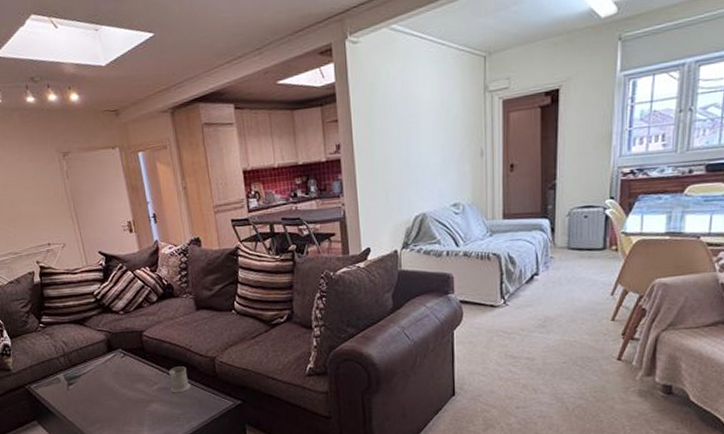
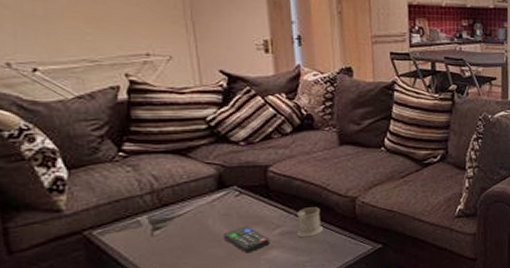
remote control: none [116,382,151,406] -> present [223,225,270,254]

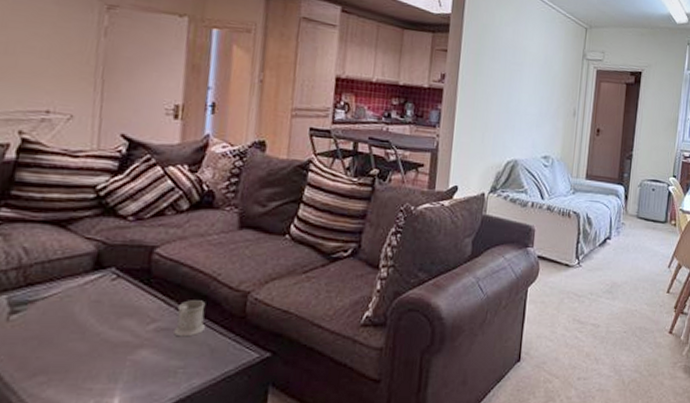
remote control: present [223,225,270,254] -> none [88,316,141,351]

